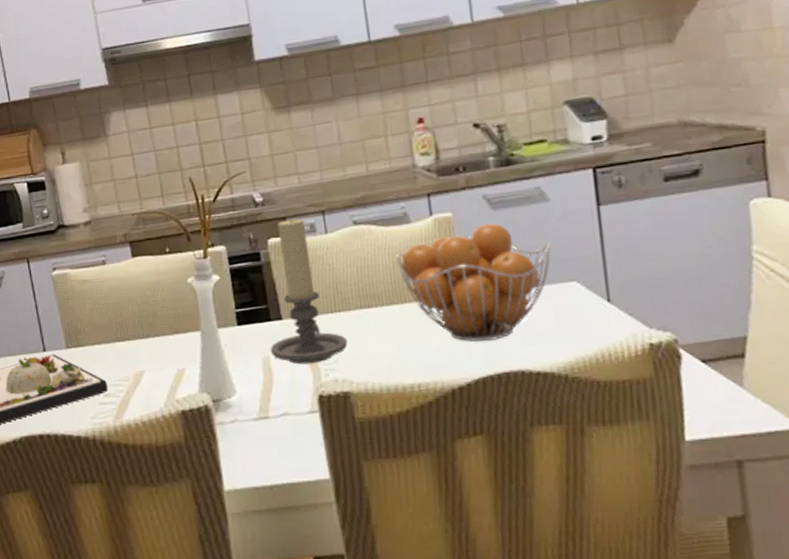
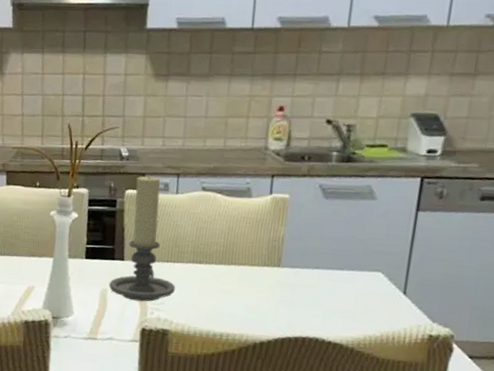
fruit basket: present [397,223,552,342] -> none [232,209,368,309]

